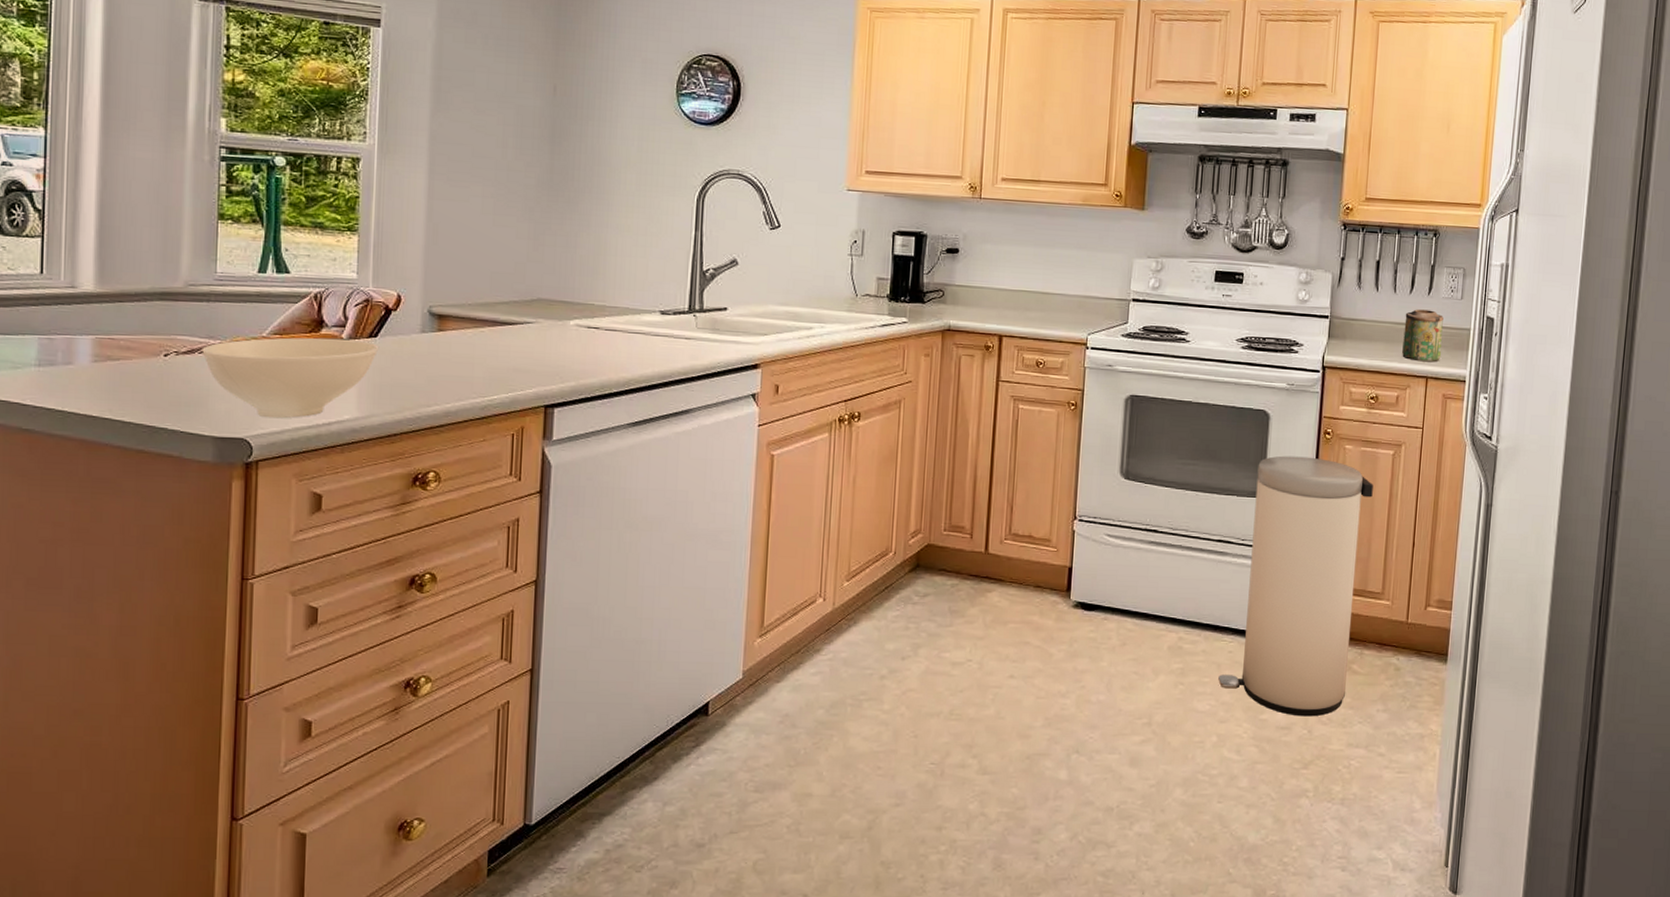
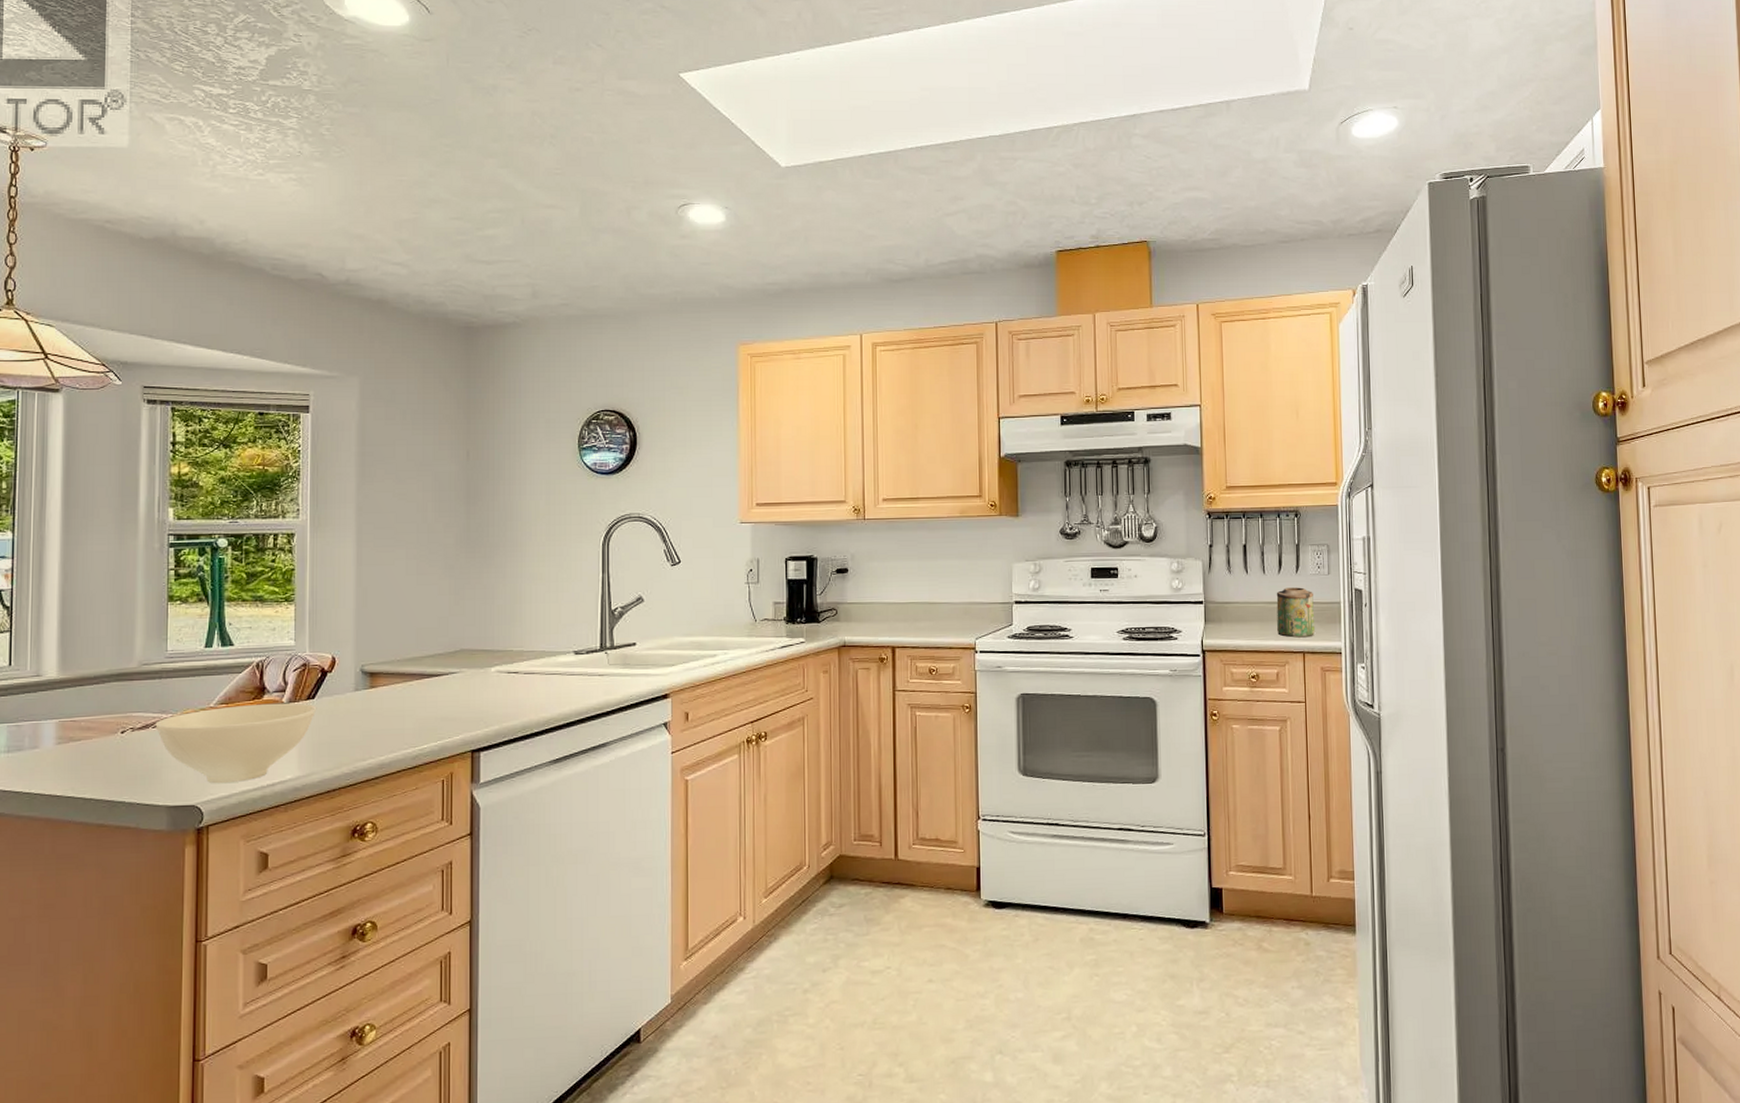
pedal bin: present [1218,455,1373,717] -> none [1132,739,1264,1000]

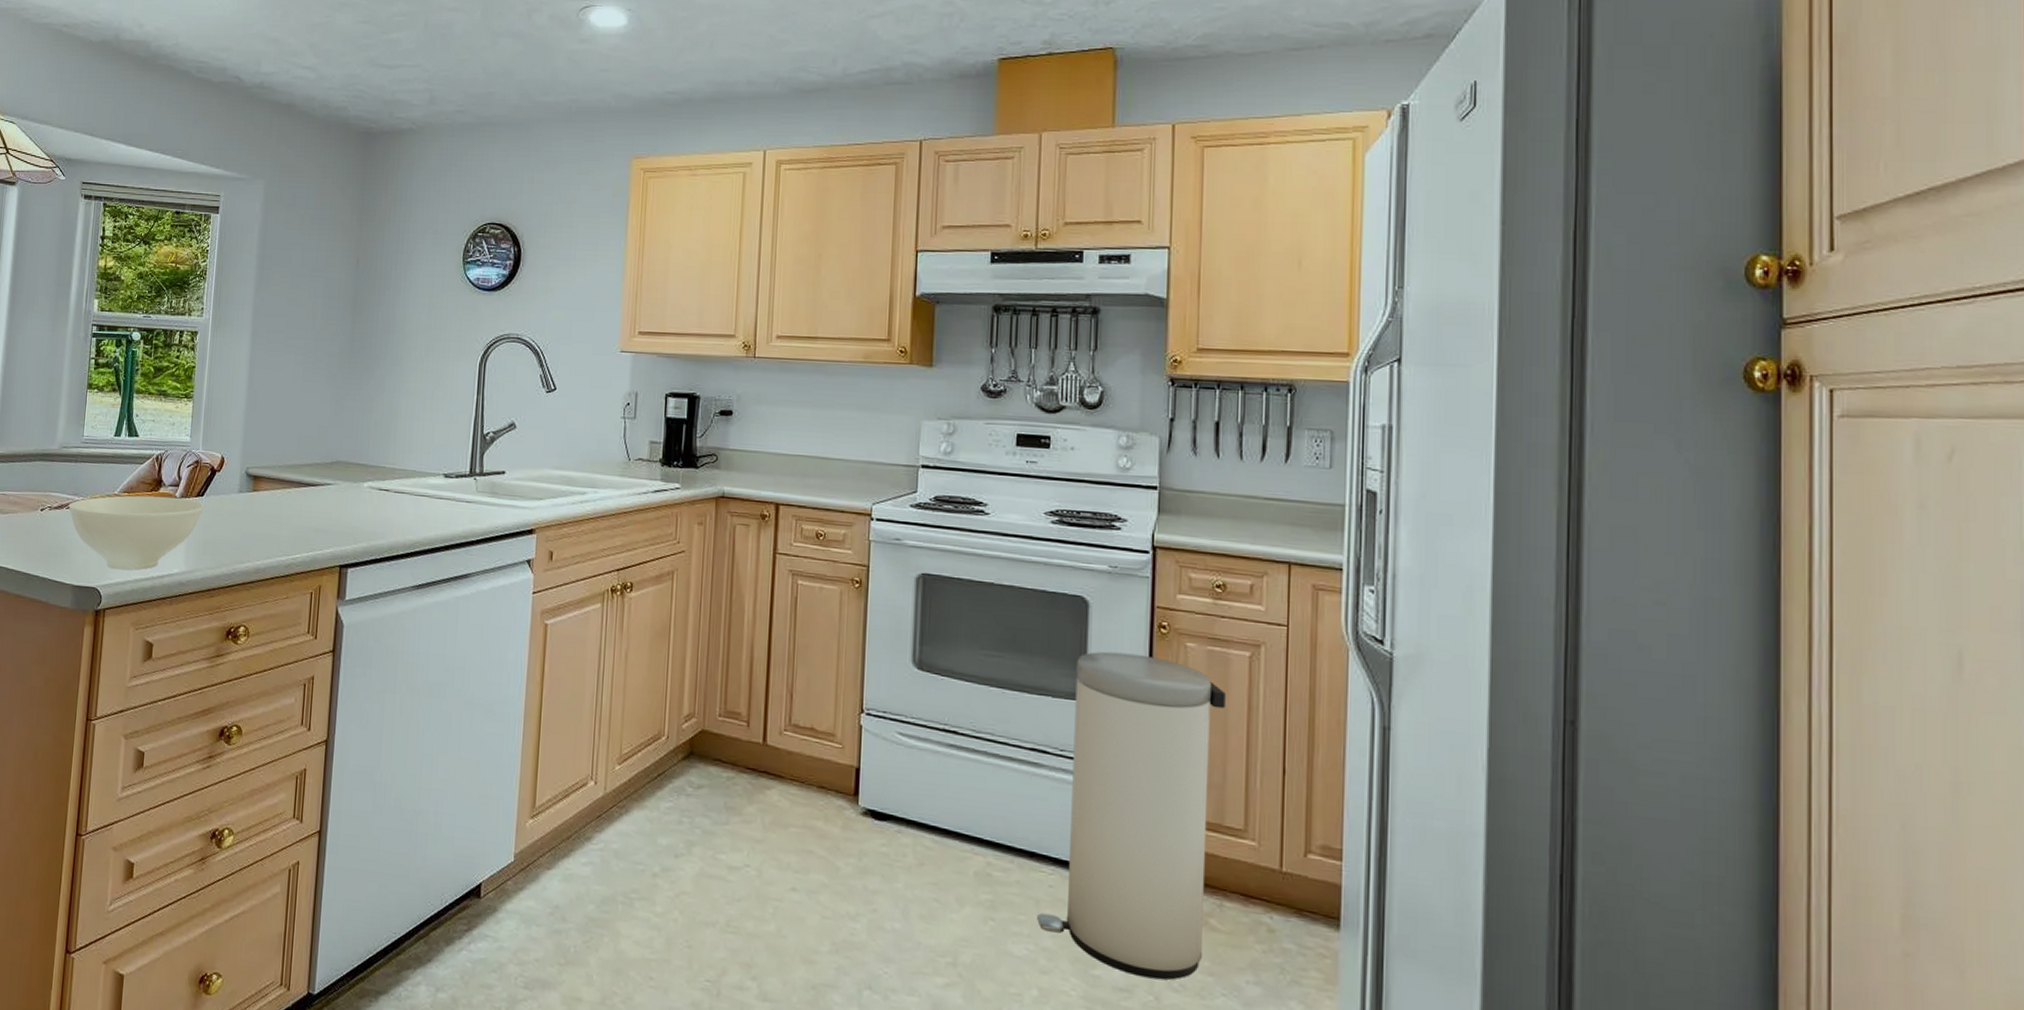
pedal bin: none [1132,739,1264,1000] -> present [1037,651,1226,980]
canister: present [1276,587,1316,638] -> none [1255,480,1308,545]

